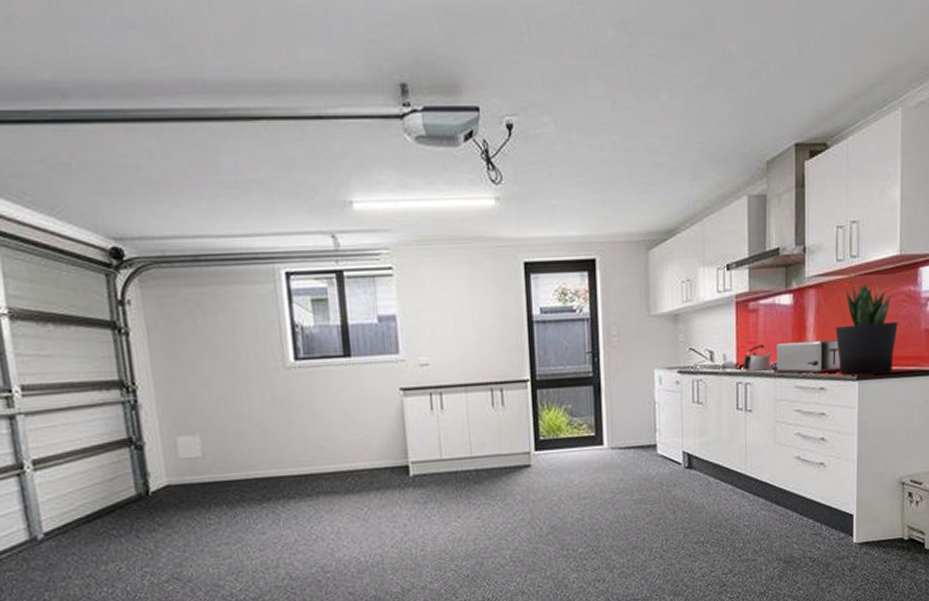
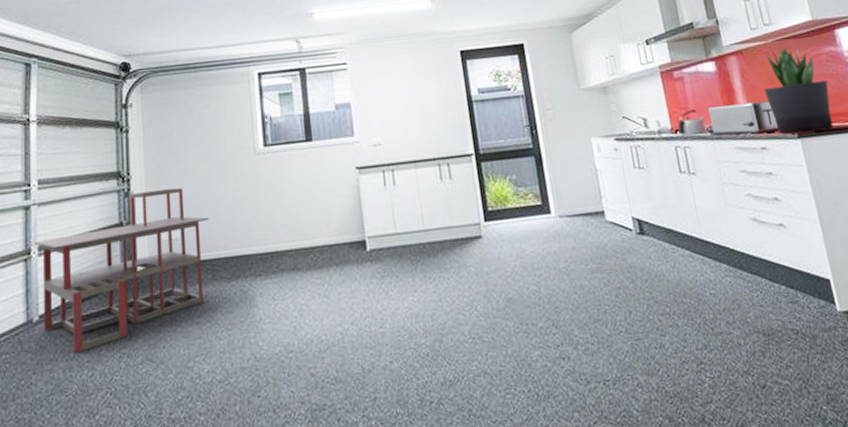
workbench: none [26,402,234,571] -> present [34,188,210,354]

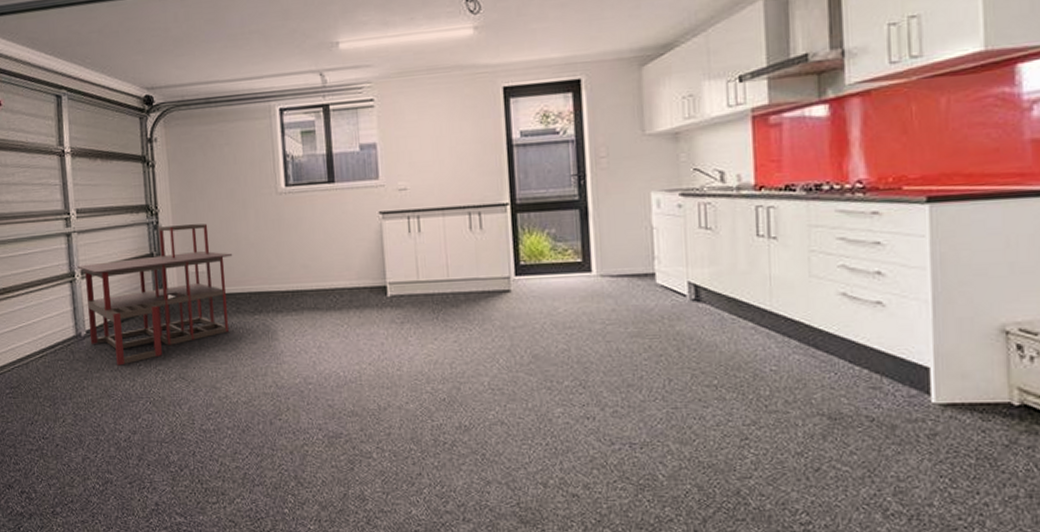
kettle: present [678,109,708,137] -> none [763,163,804,195]
toaster: present [708,100,779,136] -> none [809,154,901,197]
planter: present [763,47,834,135] -> none [891,86,987,199]

